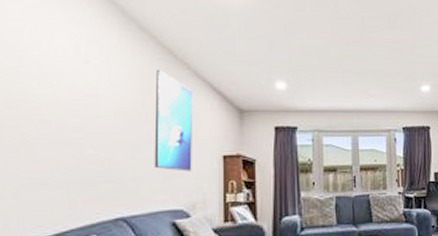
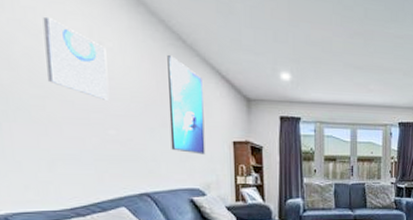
wall art: none [25,37,92,118] -> present [43,16,109,100]

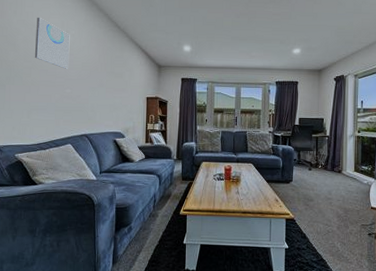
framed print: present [167,55,206,155] -> none [104,37,129,107]

